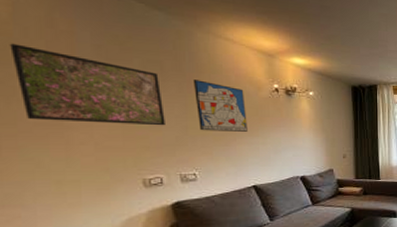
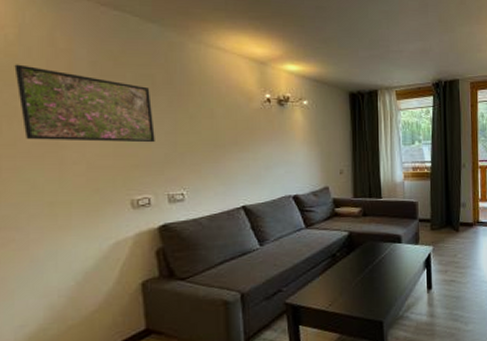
wall art: present [193,79,248,132] -> none [183,93,238,147]

